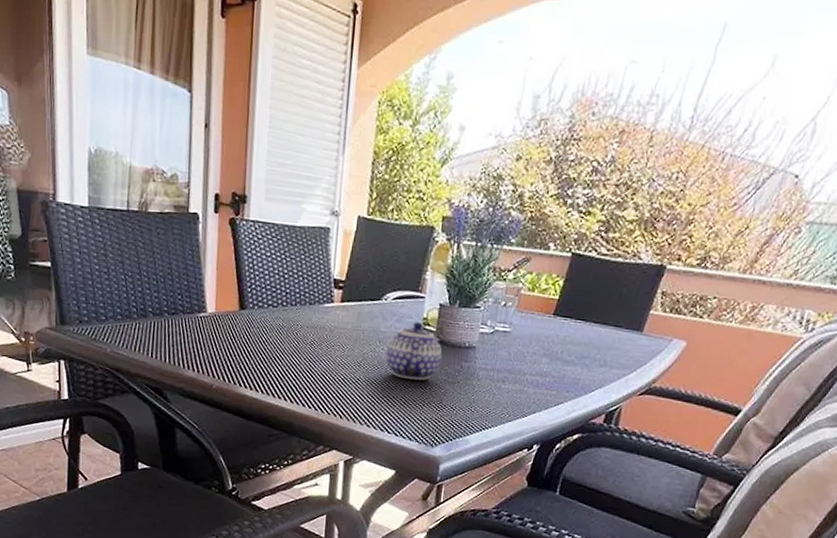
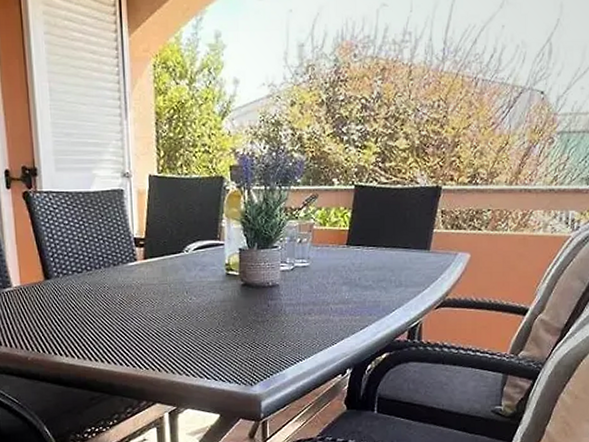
teapot: present [385,322,442,381] -> none [194,268,249,324]

